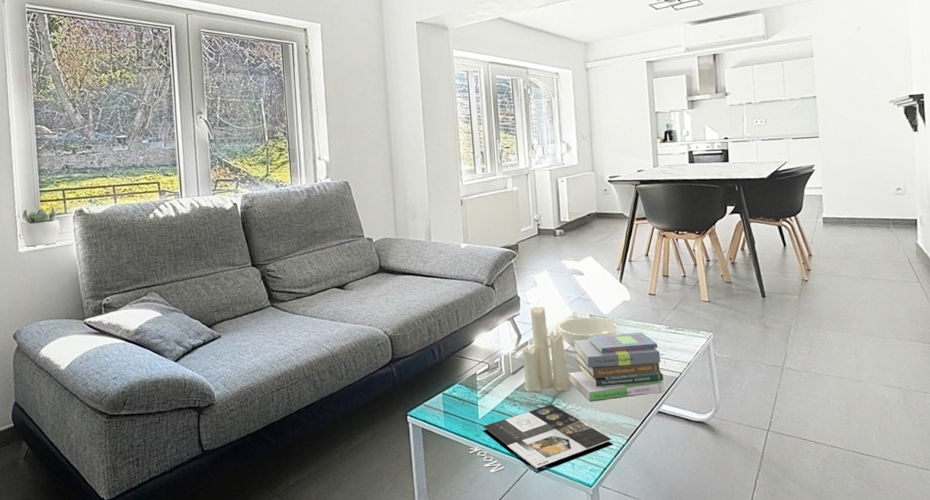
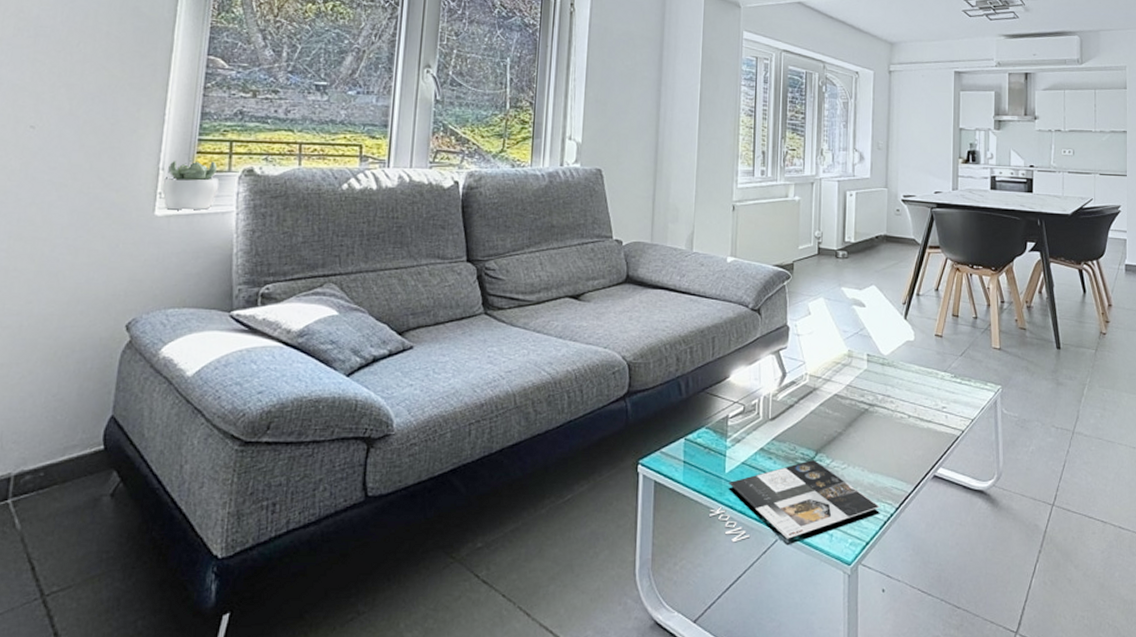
candle: present [522,300,571,393] -> none [782,332,838,445]
bowl: present [558,317,618,348] -> none [830,358,898,393]
books: present [568,332,665,402] -> none [836,379,944,460]

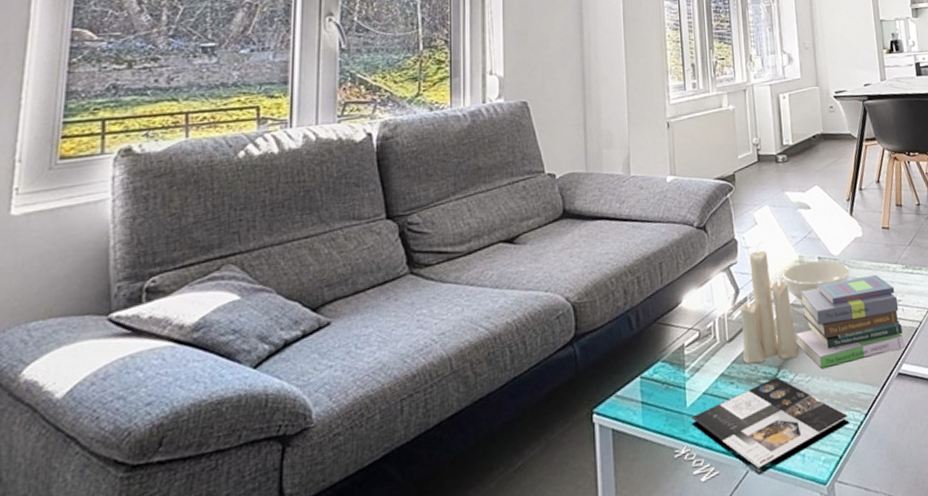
succulent plant: present [162,160,219,211] -> none [19,145,91,207]
candle: none [782,332,838,445] -> present [740,243,799,364]
bowl: none [830,358,898,393] -> present [783,260,851,301]
books: none [836,379,944,460] -> present [795,275,905,370]

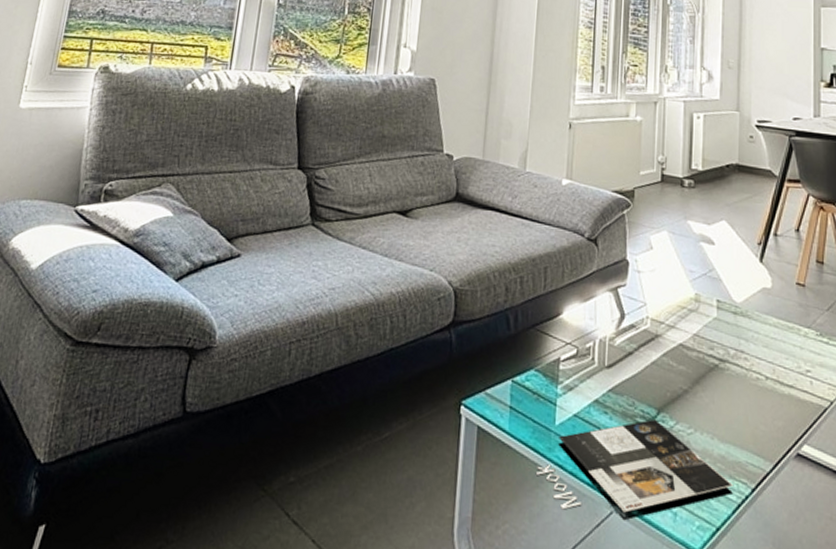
candle: present [740,243,799,364] -> none [620,269,683,404]
bowl: present [783,260,851,301] -> none [675,302,753,344]
books: present [795,275,905,370] -> none [681,331,809,427]

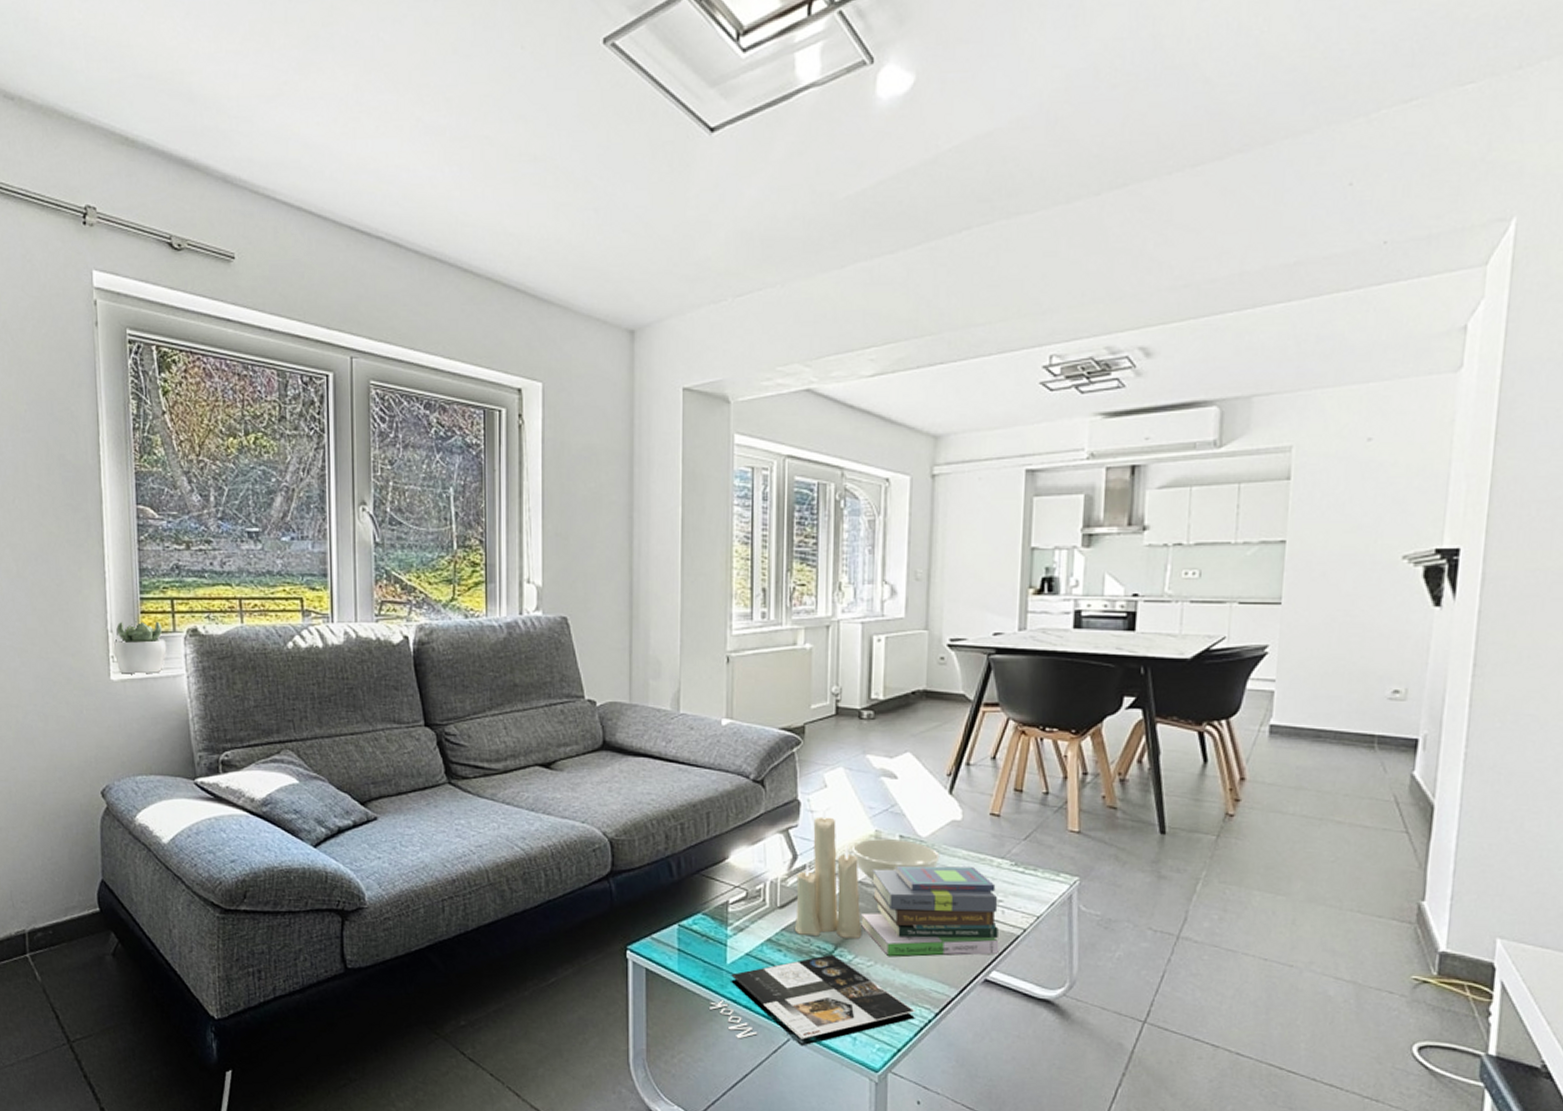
succulent plant: none [28,56,78,105] -> present [113,621,167,674]
candle: none [620,269,683,404] -> present [794,808,862,939]
bowl: none [675,302,753,344] -> present [853,839,940,880]
books: none [681,331,809,427] -> present [860,865,999,958]

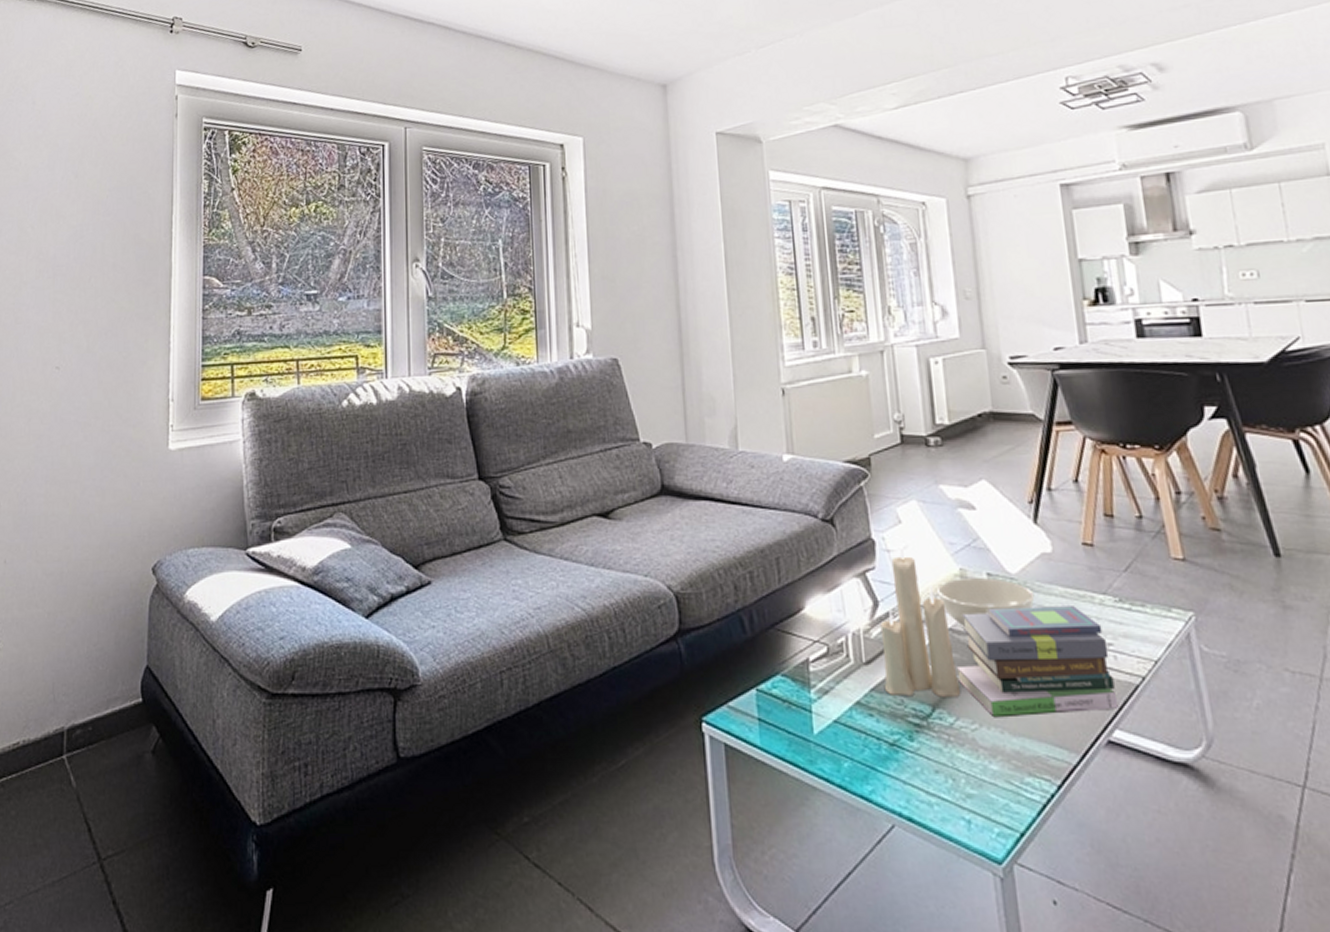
succulent plant: present [113,621,167,674] -> none [173,387,225,443]
magazine: present [708,955,915,1047] -> none [798,718,1035,834]

